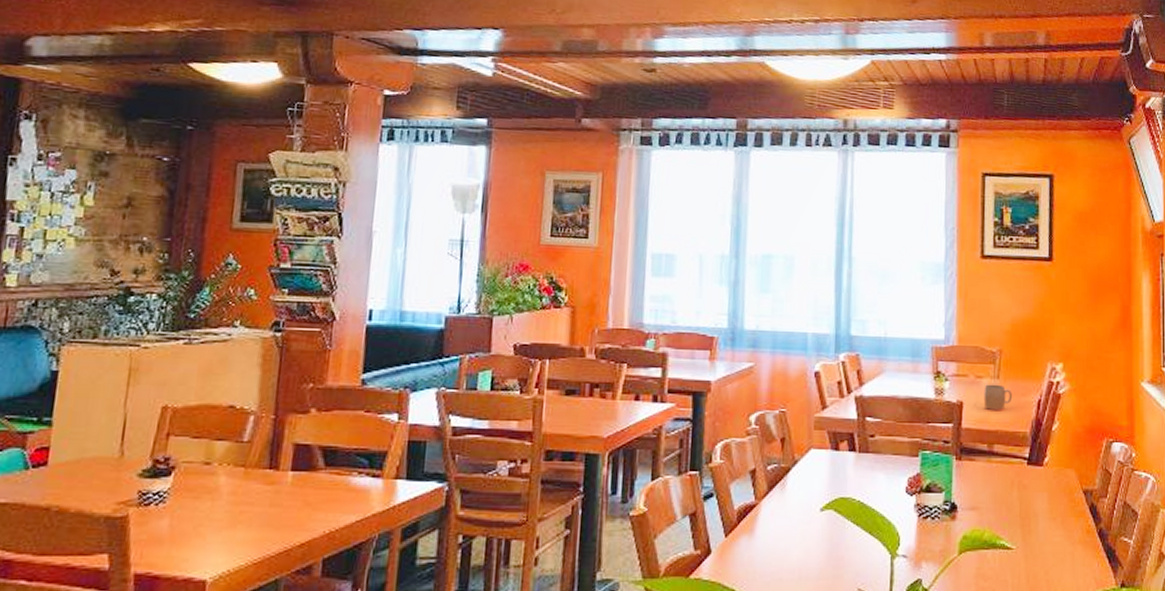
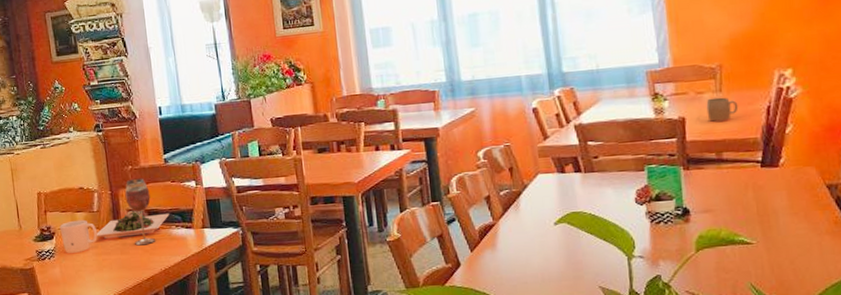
mug: none [183,451,242,500] -> present [59,219,98,254]
salad: none [239,446,353,482] -> present [97,210,169,239]
wineglass: none [293,401,332,496] -> present [124,178,155,246]

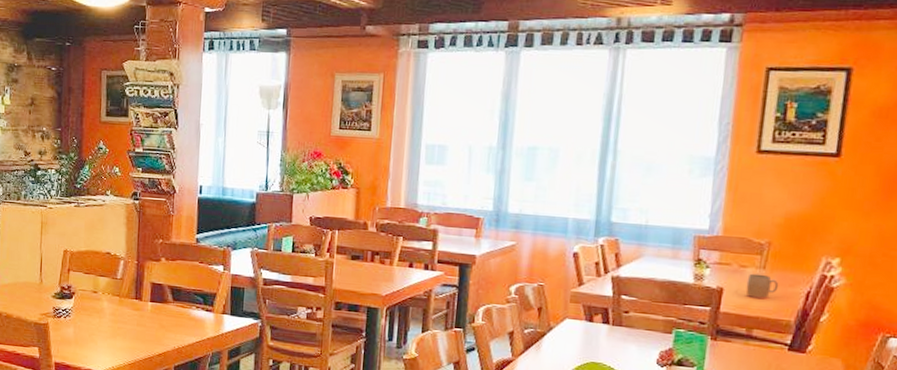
mug: present [59,219,98,254] -> none [80,284,118,317]
salad: present [97,210,169,239] -> none [116,284,192,311]
wineglass: present [124,178,155,246] -> none [150,252,176,321]

